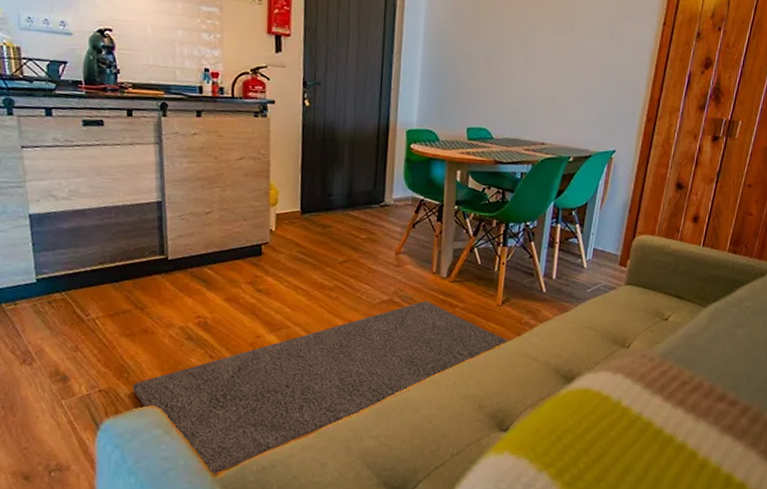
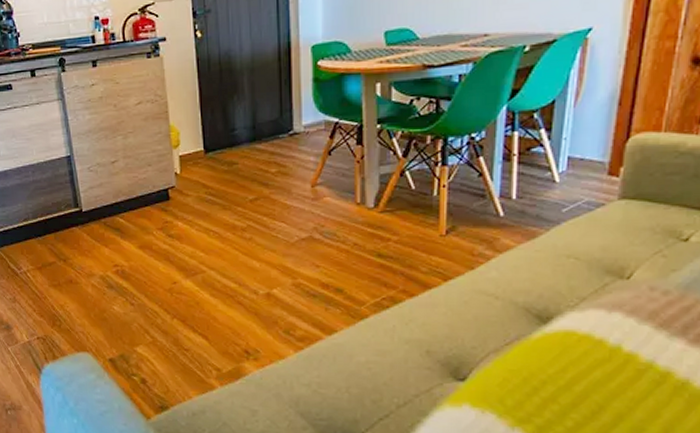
rug: present [132,300,510,477] -> none [65,235,460,420]

